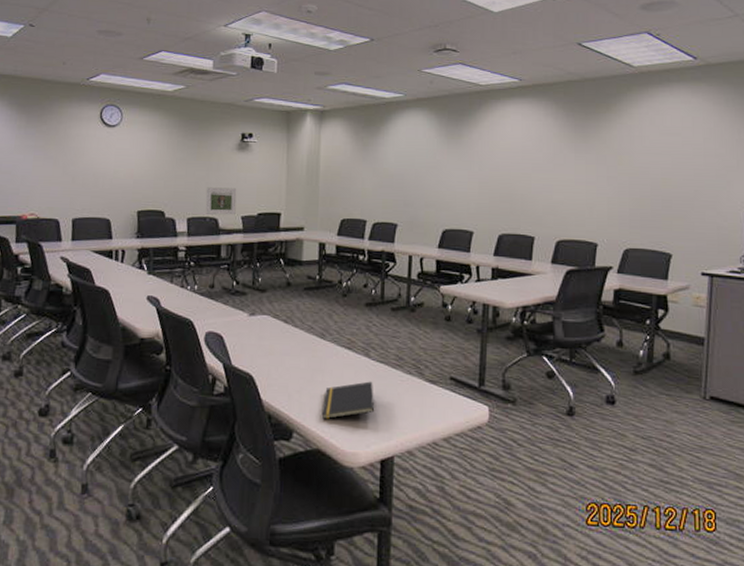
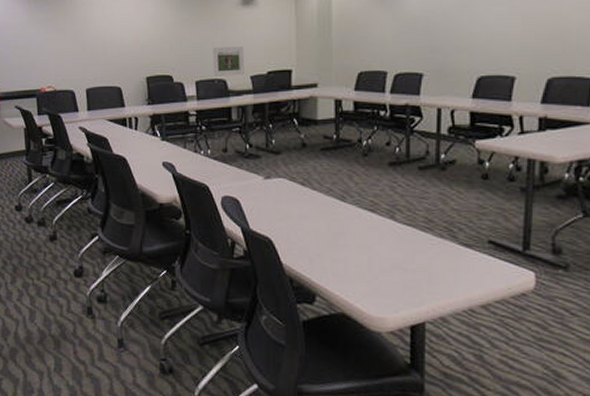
notepad: present [321,381,375,420] -> none [345,245,403,284]

